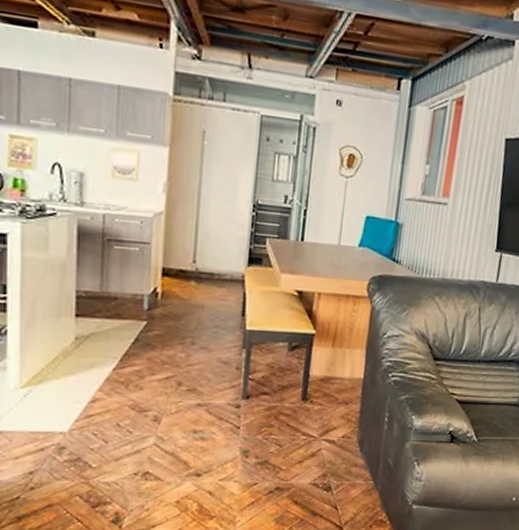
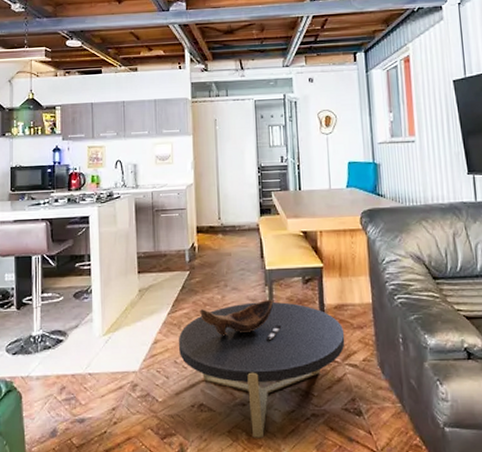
coffee table: none [123,365,327,509] -> present [178,302,345,438]
decorative bowl: none [156,363,256,410] -> present [200,299,282,341]

